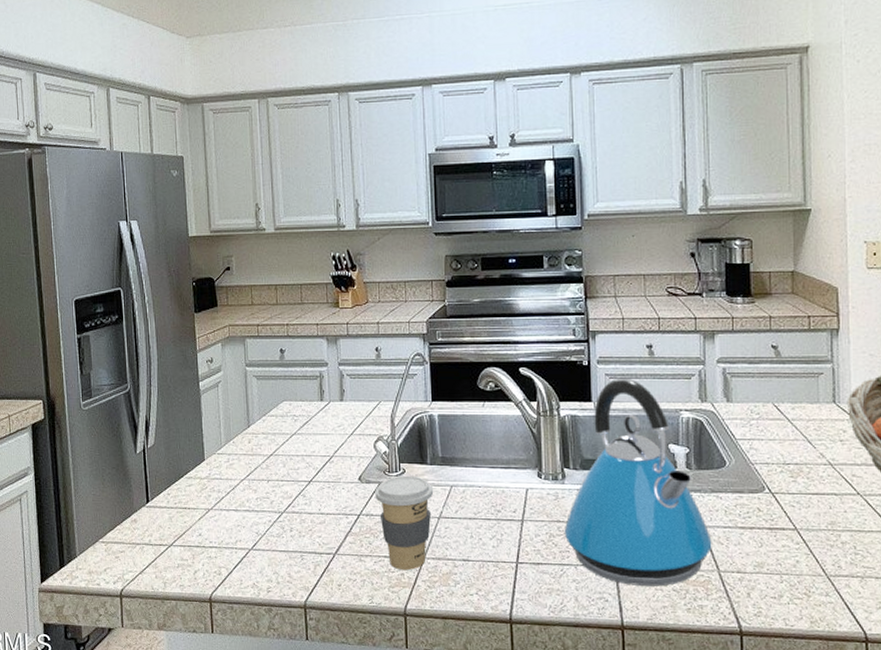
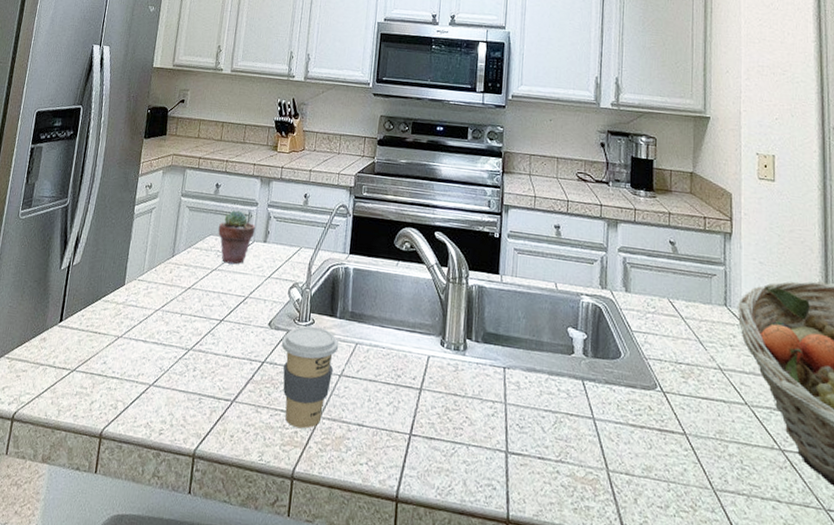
potted succulent: none [291,373,329,427] -> present [218,210,256,265]
kettle: present [564,378,712,587] -> none [459,254,603,480]

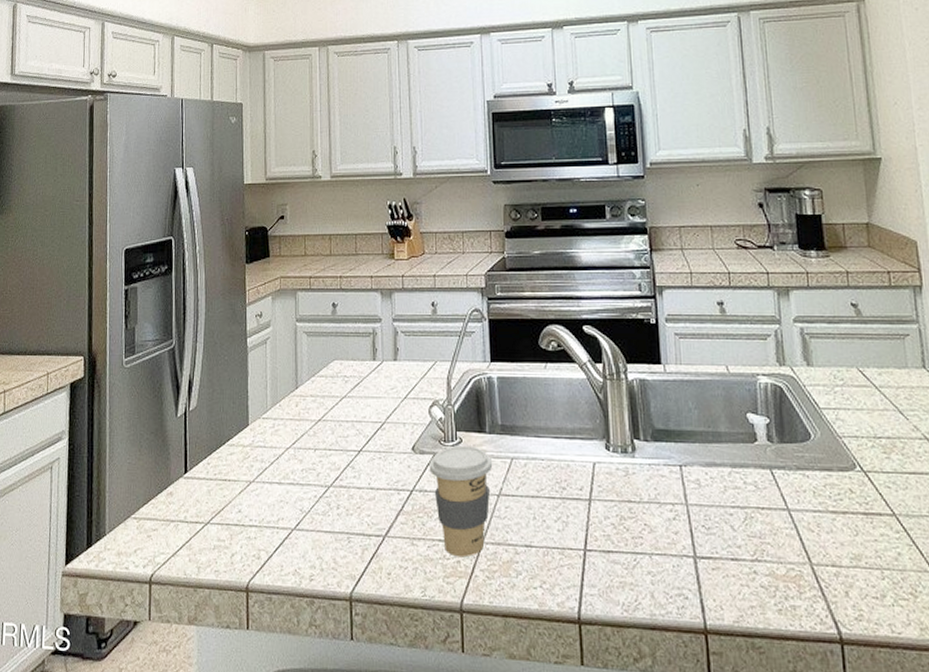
potted succulent: present [218,210,256,265] -> none [342,330,382,389]

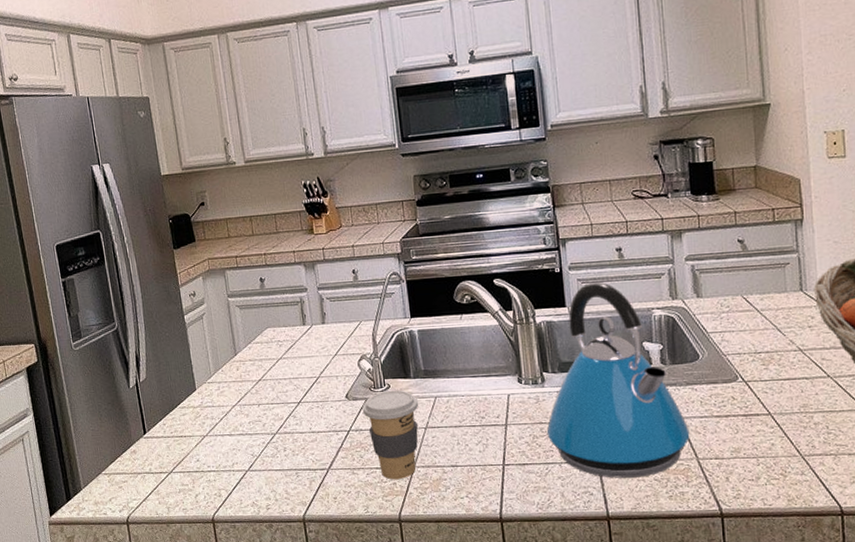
kettle: none [636,337,802,582] -> present [546,281,690,478]

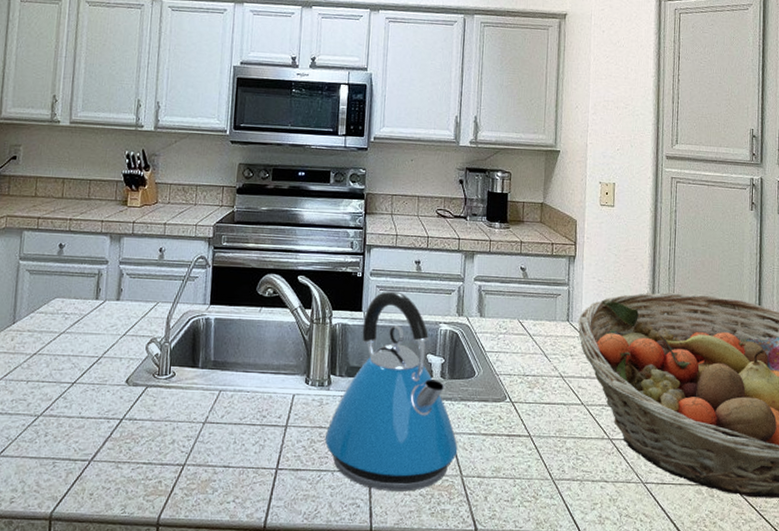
coffee cup: present [362,390,419,480] -> none [141,378,202,478]

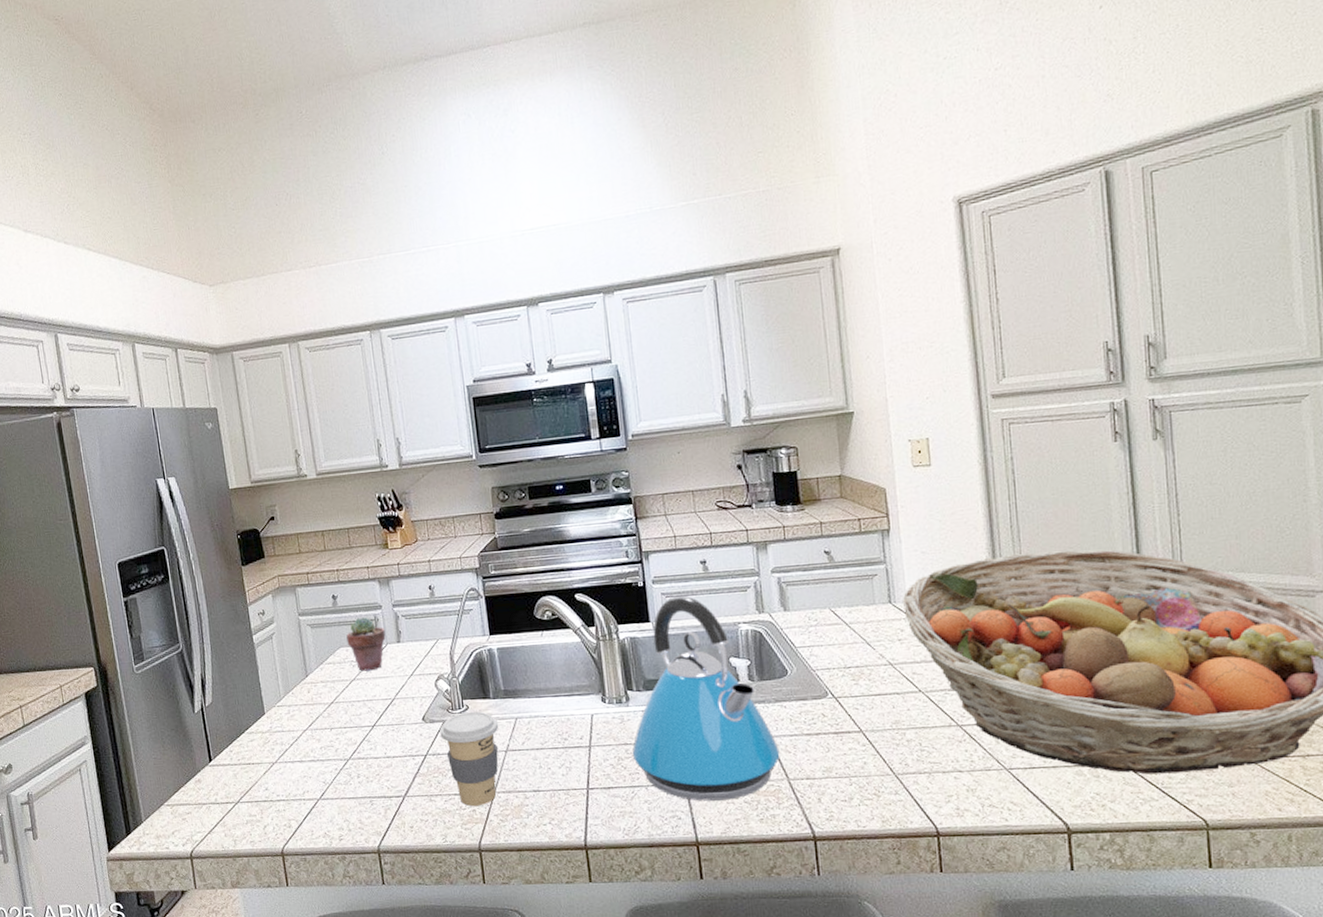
potted succulent: none [64,270,107,326] -> present [346,617,386,671]
coffee cup: none [141,378,202,478] -> present [439,711,499,807]

